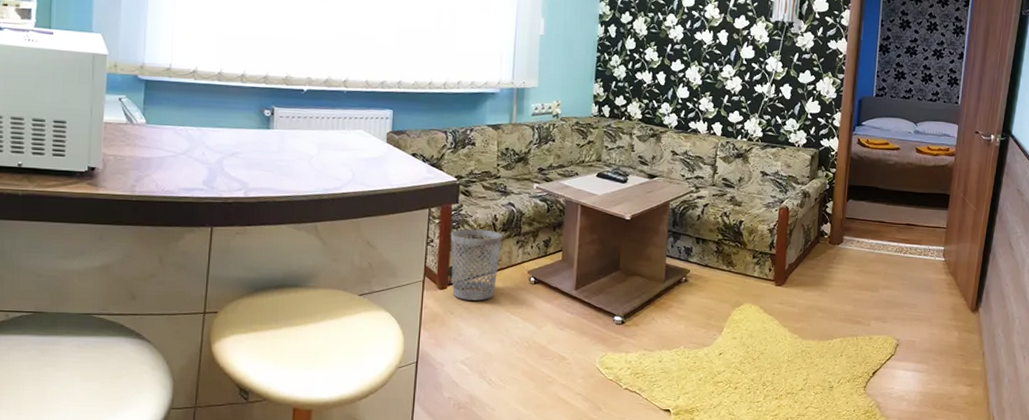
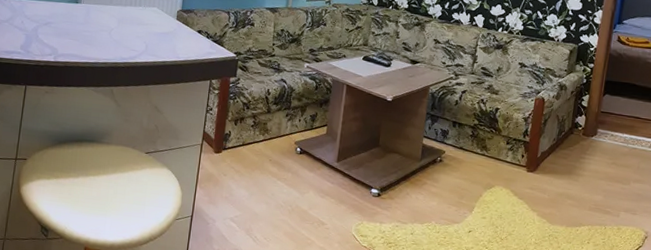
wastebasket: present [450,228,503,301] -> none [226,100,274,166]

